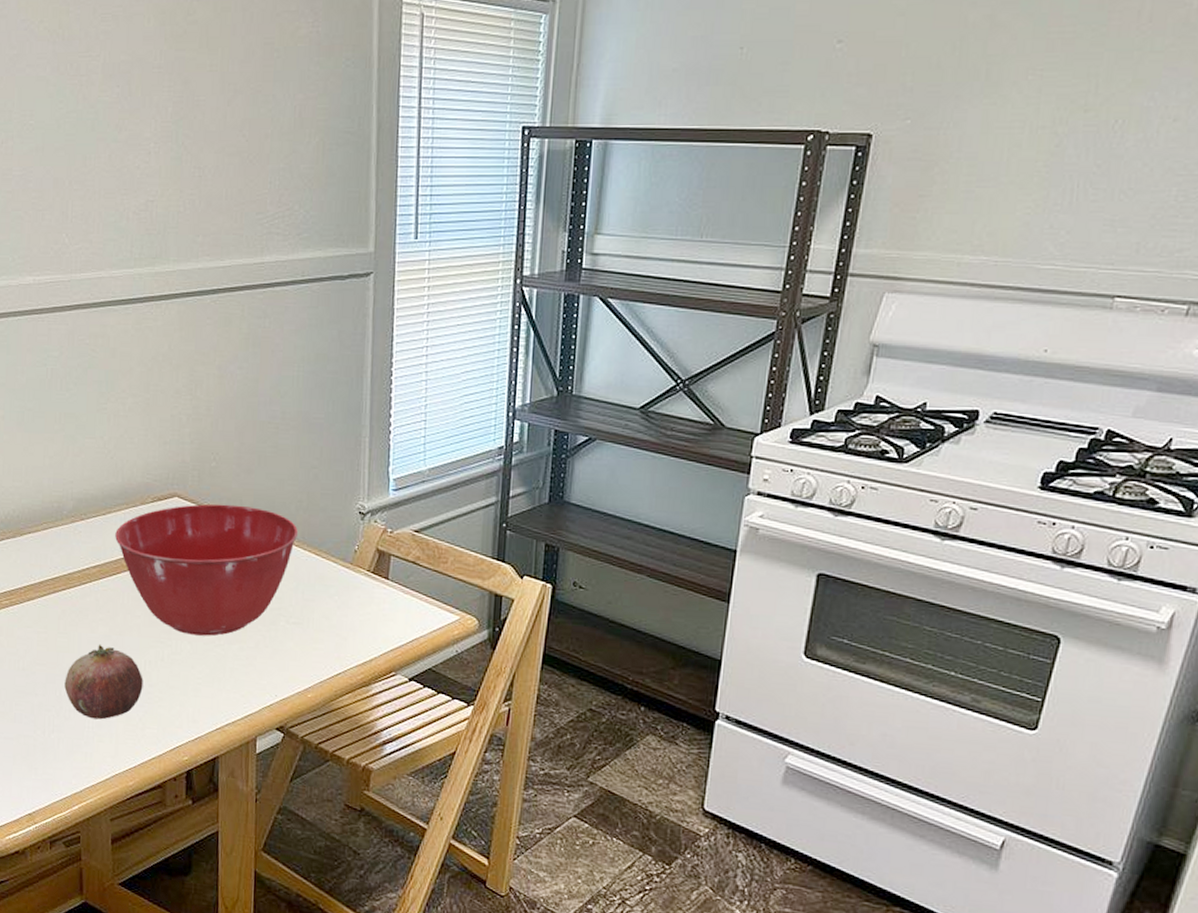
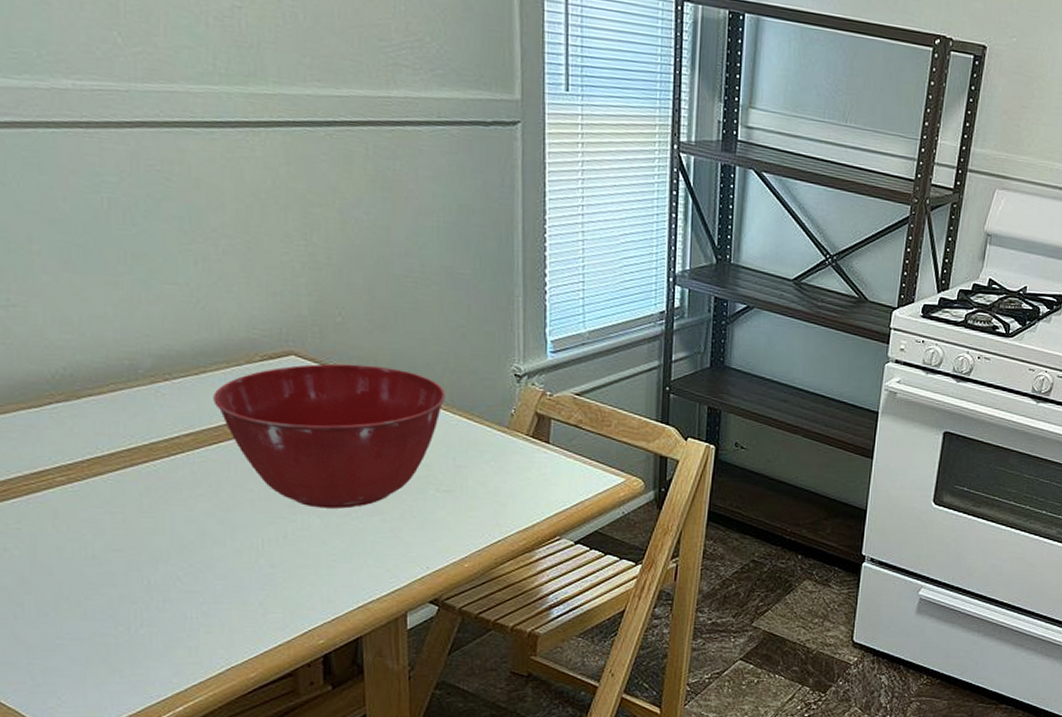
fruit: present [64,644,143,720] -> none [154,523,262,608]

